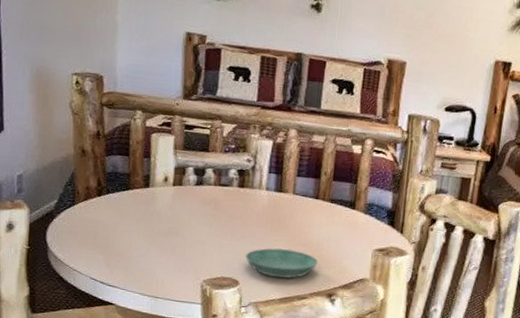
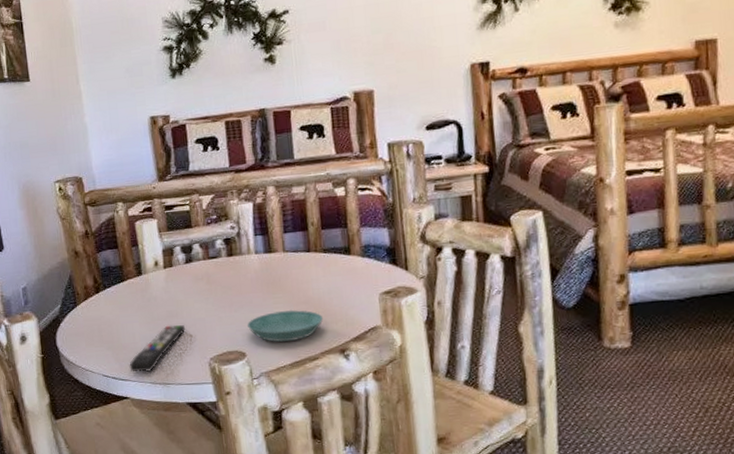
remote control: none [120,241,184,283] -> present [129,324,186,373]

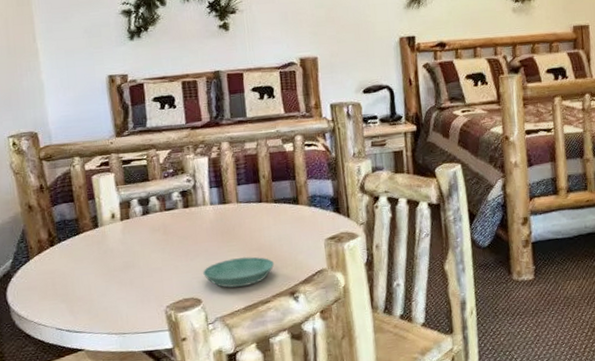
remote control: present [129,324,186,373] -> none [84,275,142,324]

